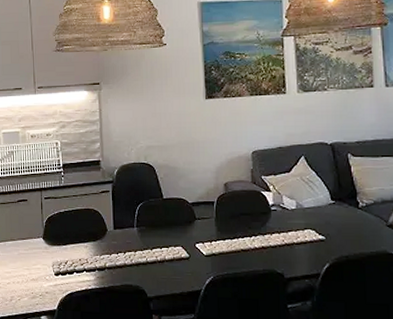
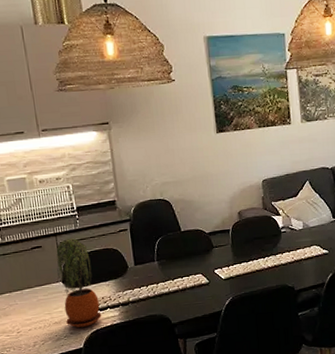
potted plant: none [39,195,78,288] -> present [56,238,102,328]

